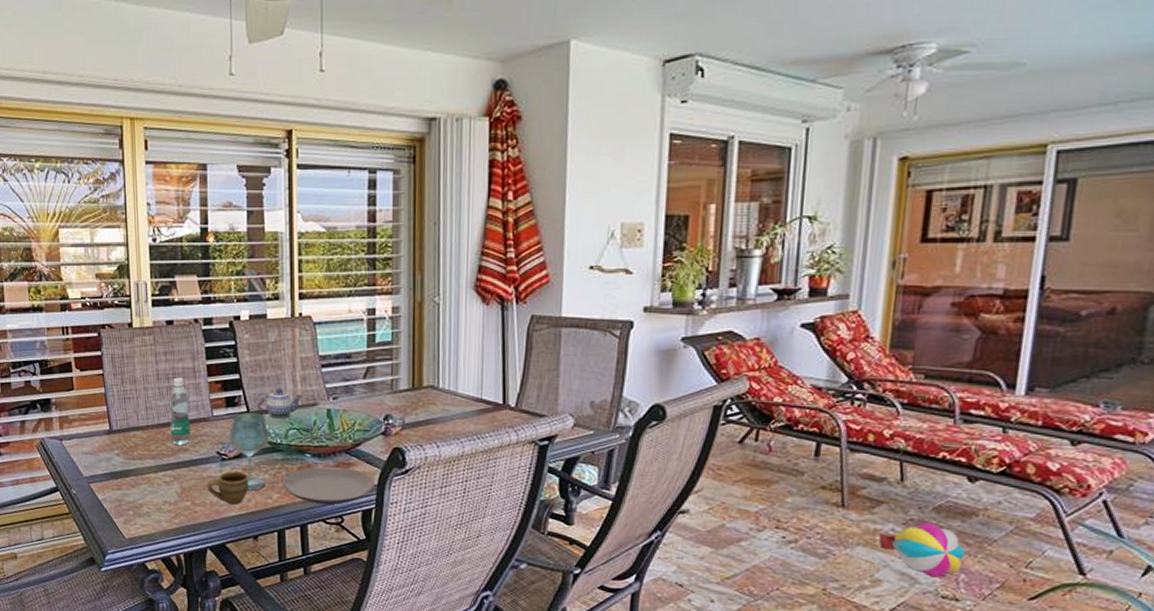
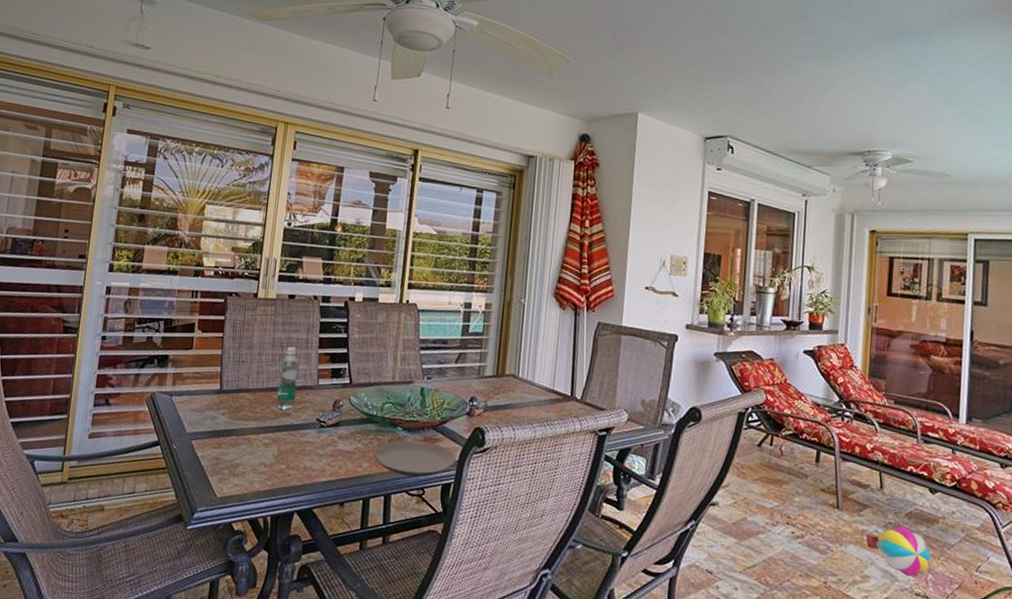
cup: present [207,471,249,505] -> none [302,438,344,471]
wine glass: present [229,412,269,491] -> none [330,384,367,459]
teapot: present [257,388,303,419] -> none [359,364,401,393]

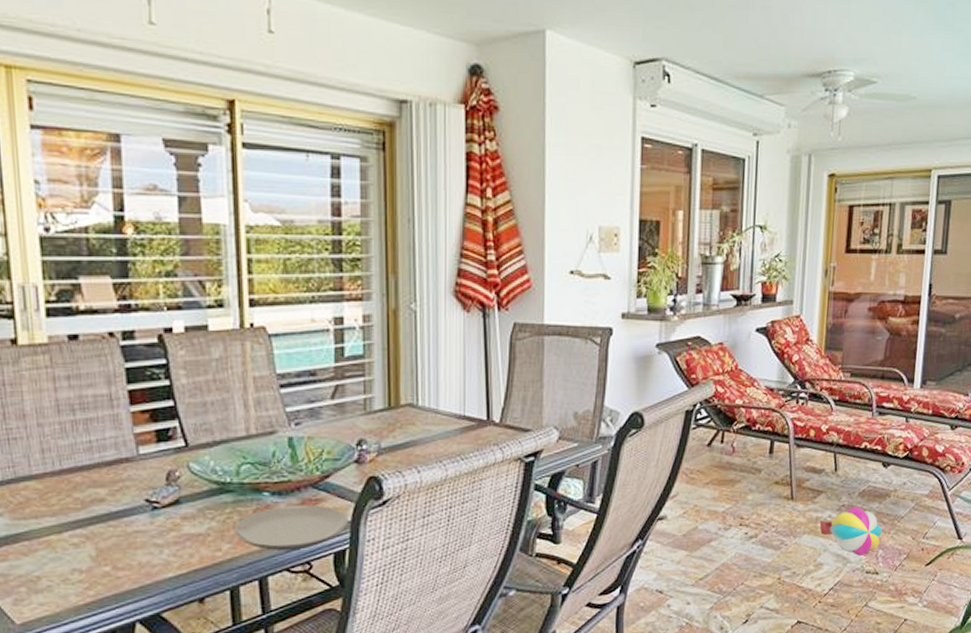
bottle: present [276,346,299,410] -> none [76,408,108,495]

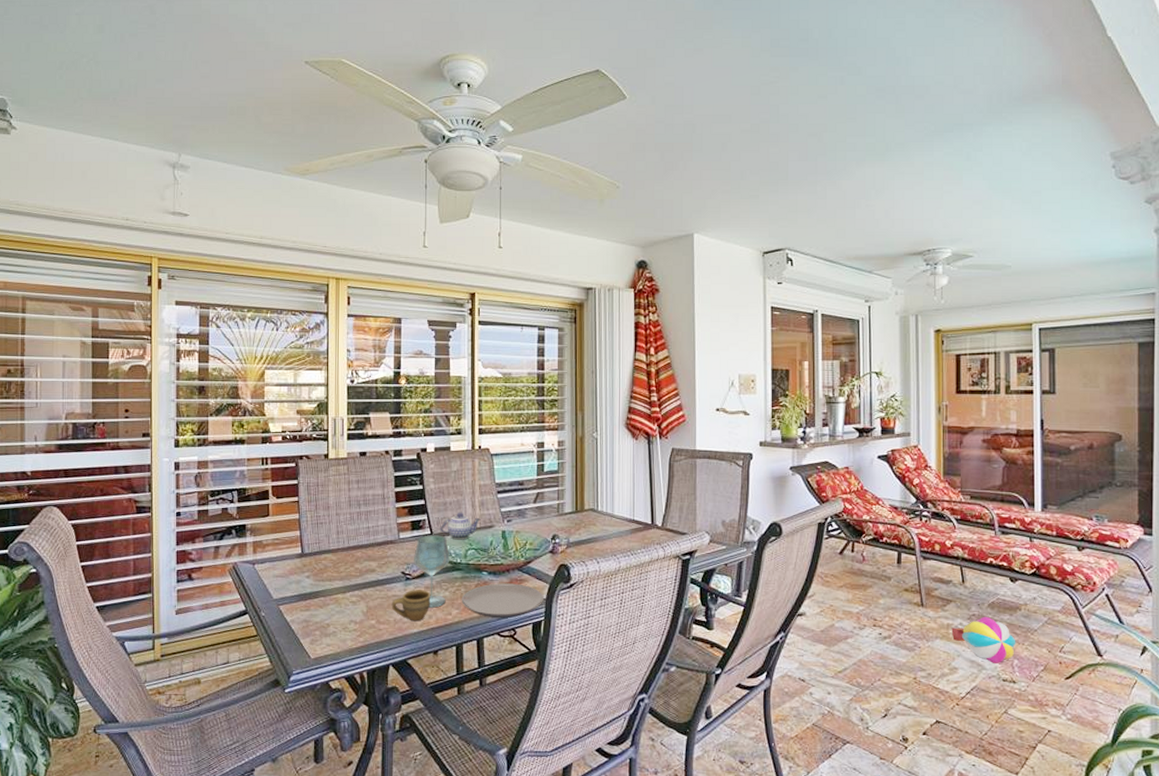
cup: none [132,521,191,563] -> present [391,590,431,622]
wine glass: none [162,447,216,544] -> present [414,535,450,608]
teapot: none [198,414,258,453] -> present [440,512,481,540]

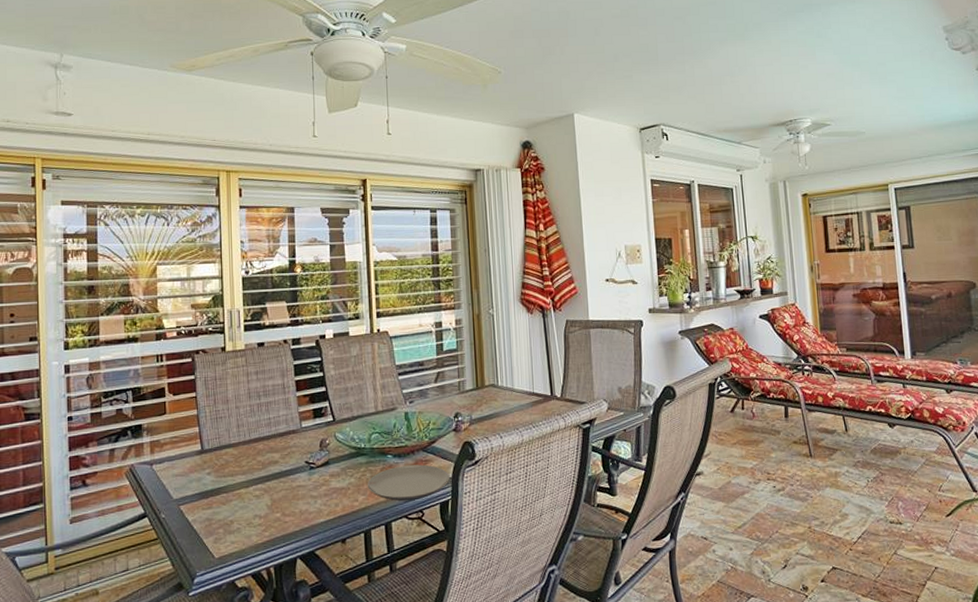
cup: present [391,590,431,622] -> none [296,478,336,511]
wine glass: present [414,535,450,608] -> none [317,421,354,496]
teapot: present [440,512,481,540] -> none [342,396,383,425]
beach ball: present [951,616,1016,664] -> none [839,462,899,507]

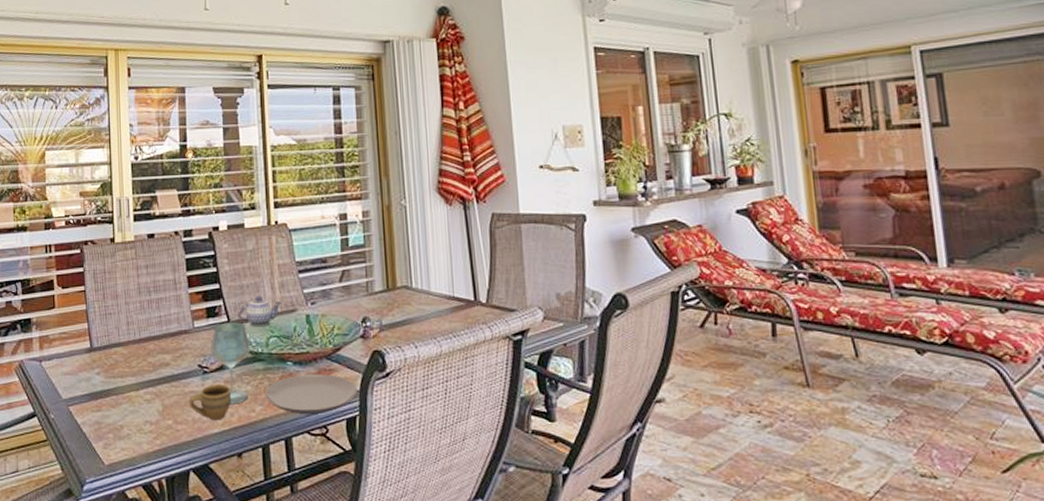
cup: none [296,478,336,511] -> present [189,384,232,420]
wine glass: none [317,421,354,496] -> present [211,322,250,404]
teapot: none [342,396,383,425] -> present [237,295,282,327]

